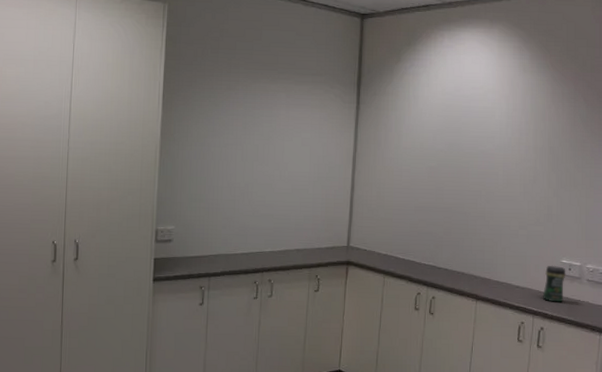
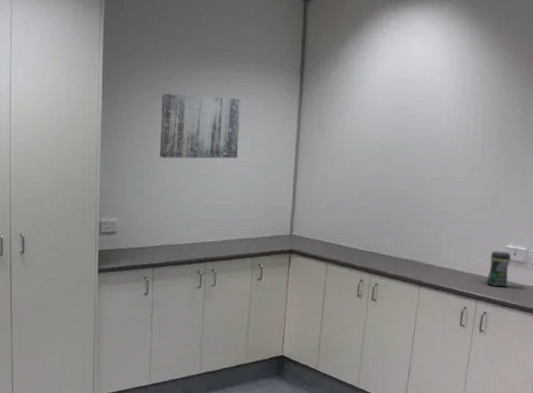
wall art: none [217,104,299,169] -> present [159,94,241,159]

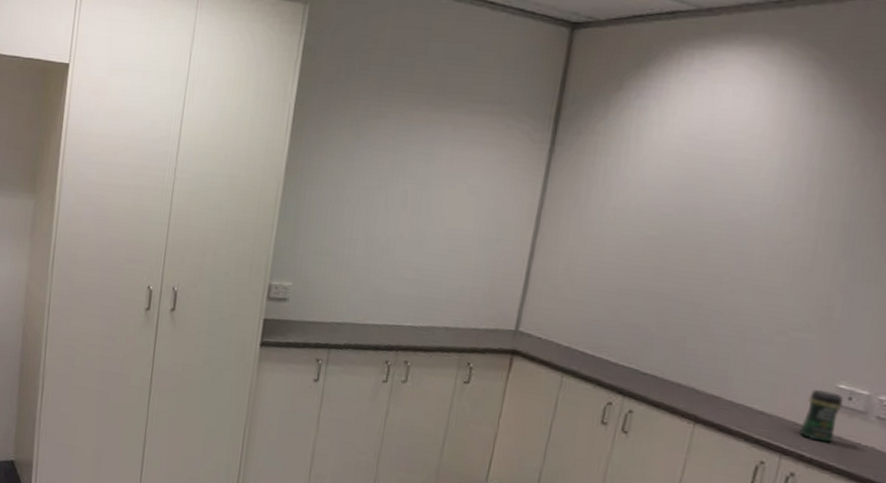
wall art: present [159,94,241,159] -> none [353,135,468,225]

